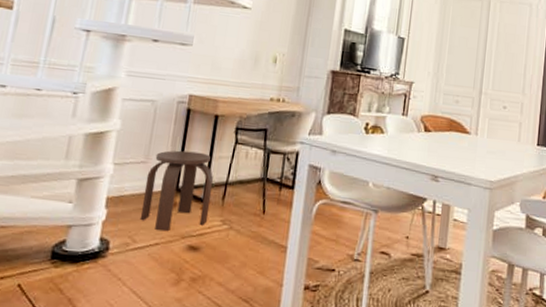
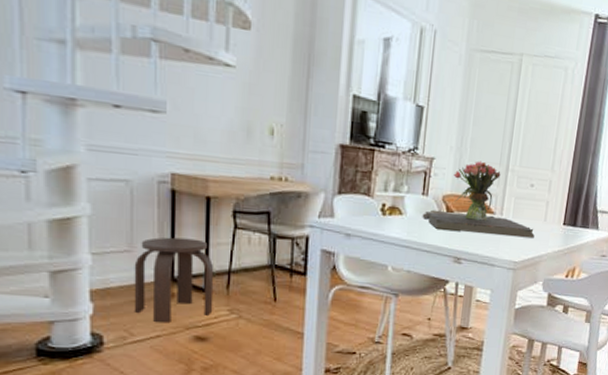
flower arrangement: none [402,85,509,158] -> present [422,161,535,239]

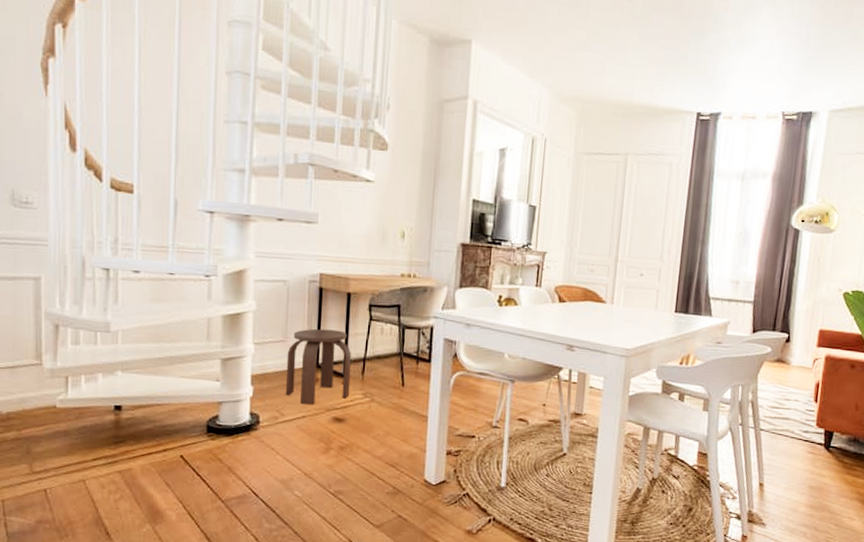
flower arrangement: present [422,161,535,239] -> none [536,253,646,326]

